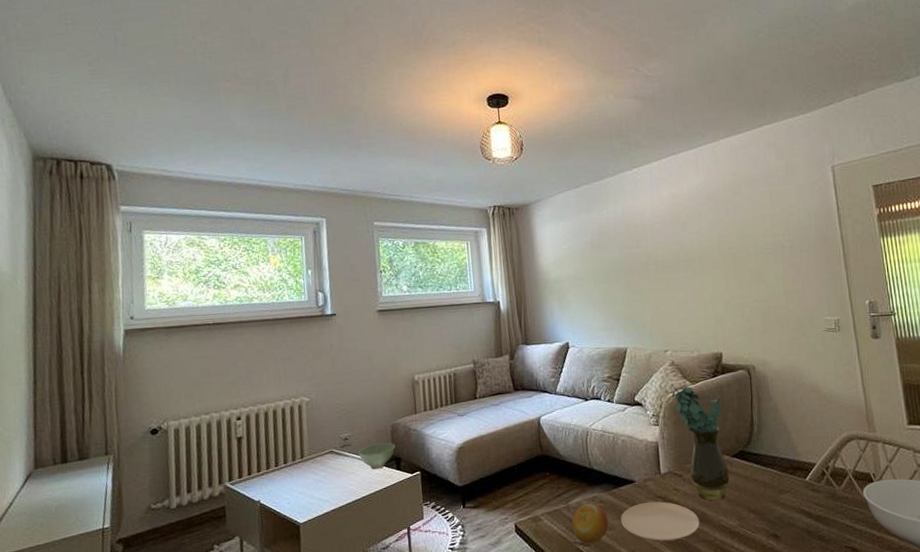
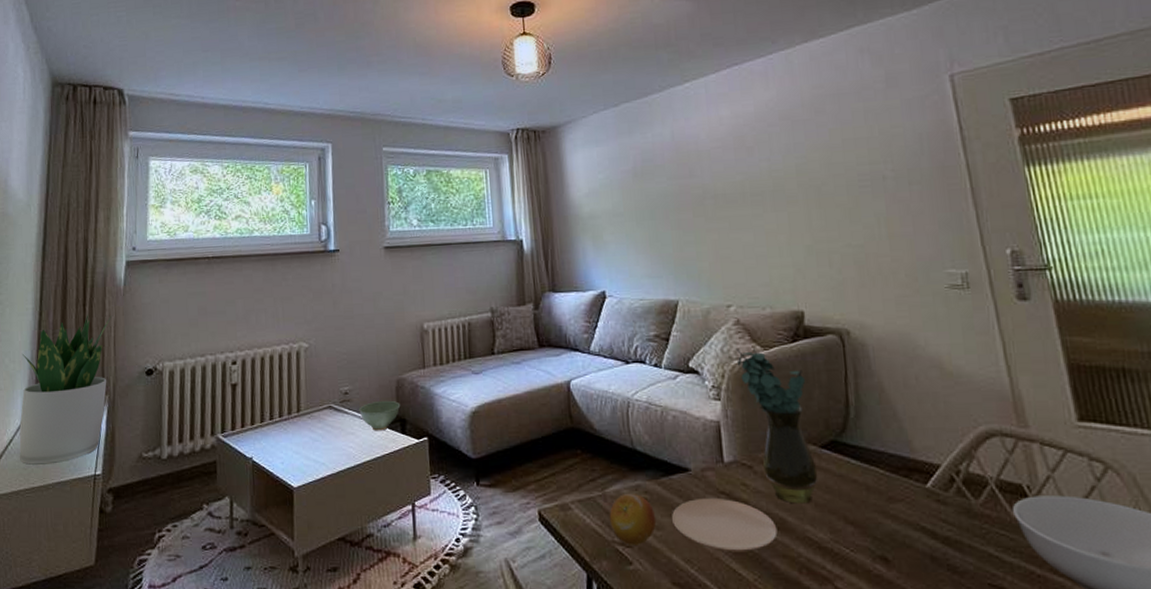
planter: none [17,381,113,525] -> present [19,314,113,465]

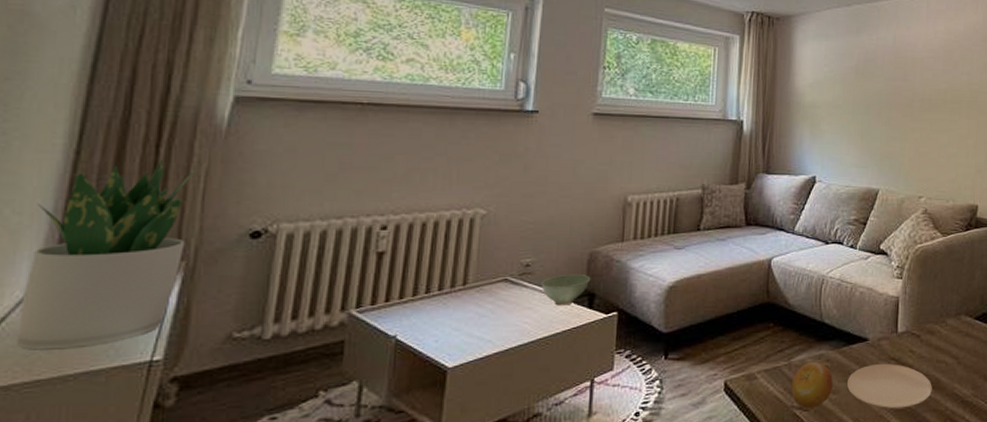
vase: present [735,348,819,504] -> none [920,234,972,366]

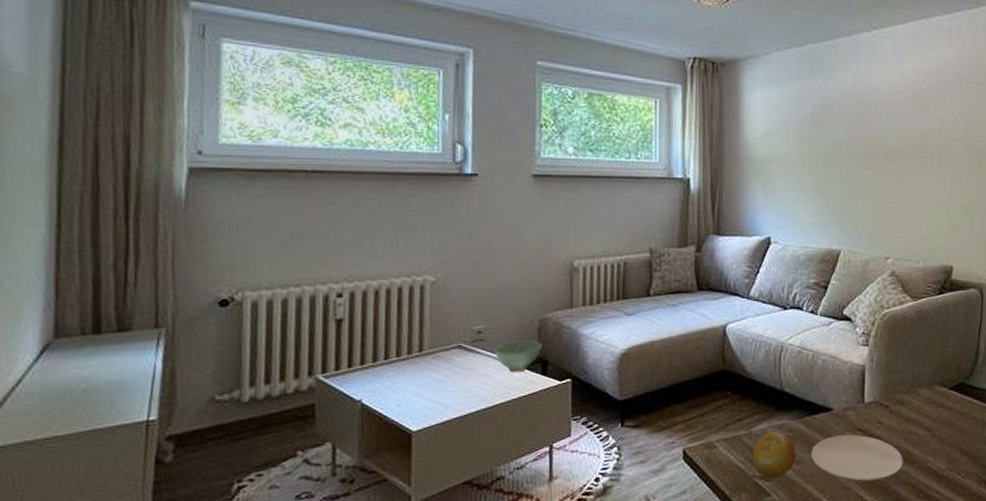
planter: present [17,158,204,350] -> none [31,230,170,410]

